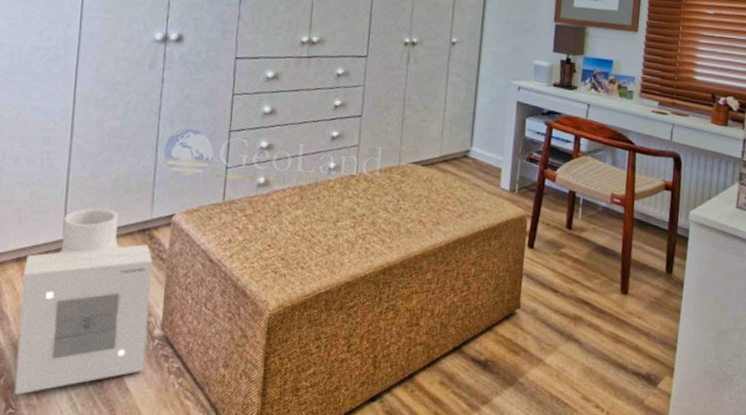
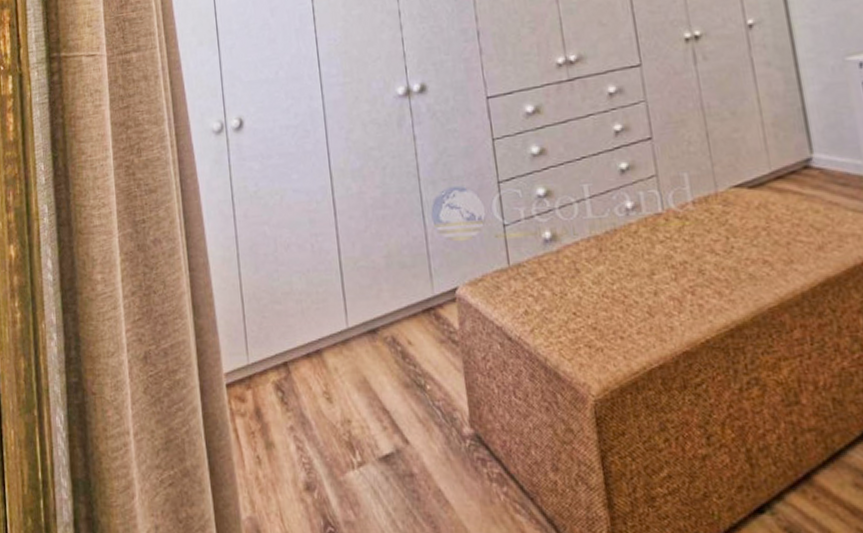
air purifier: present [14,207,153,395] -> none [315,289,461,510]

